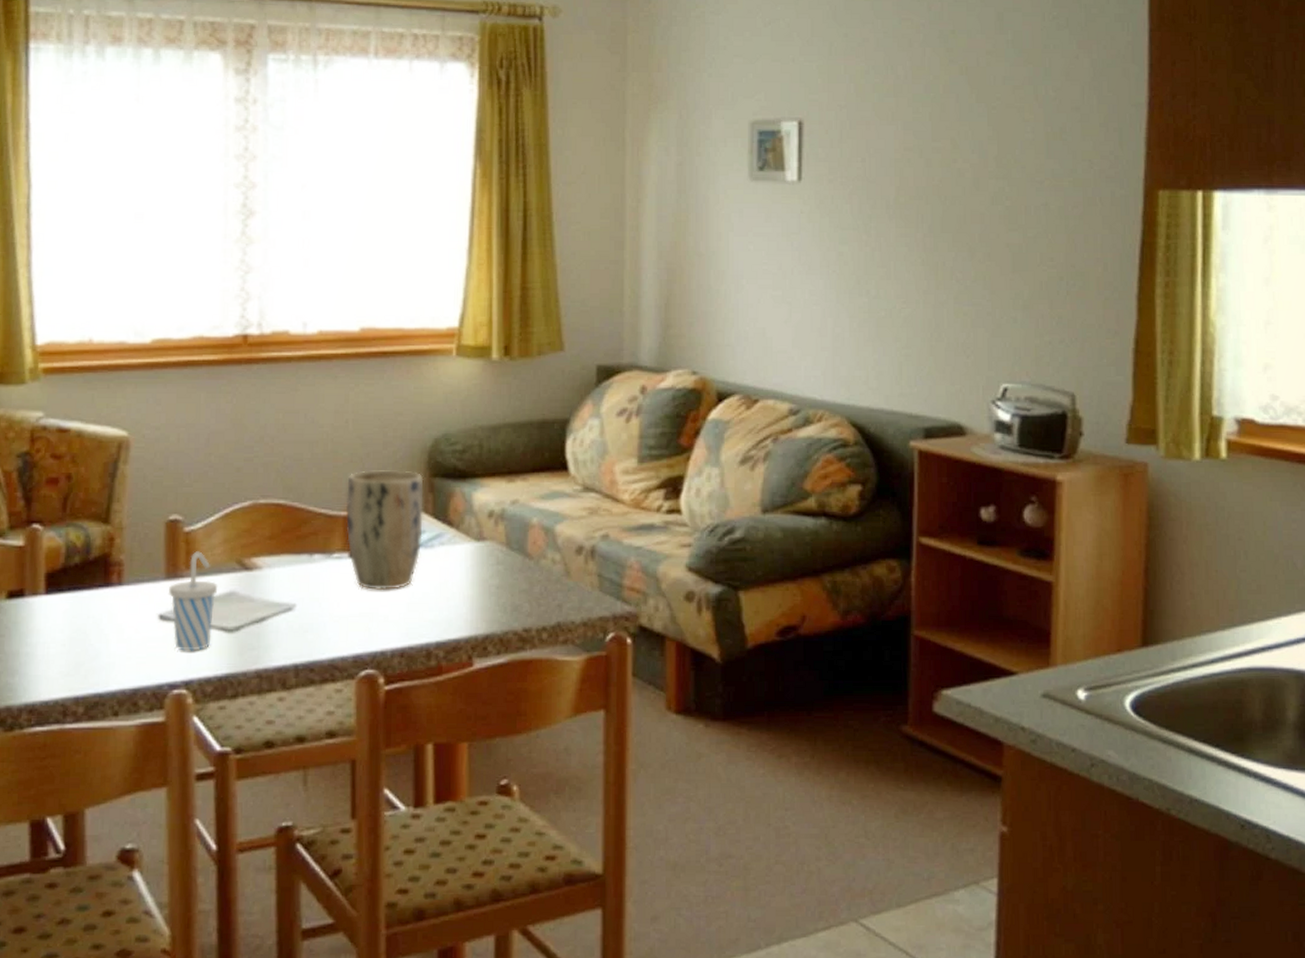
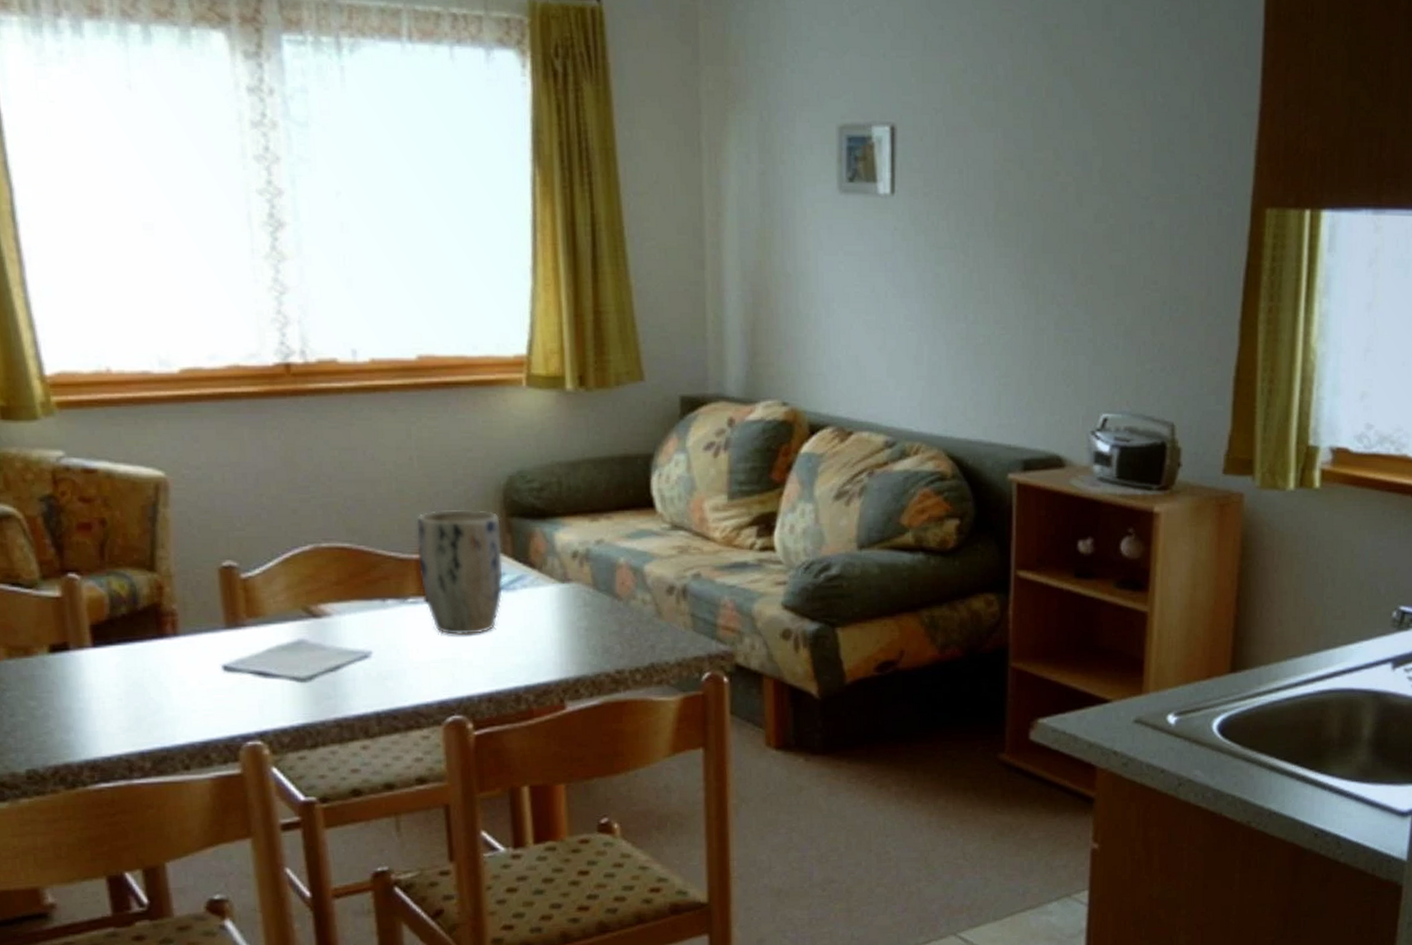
cup: present [168,551,218,651] -> none [230,599,285,702]

